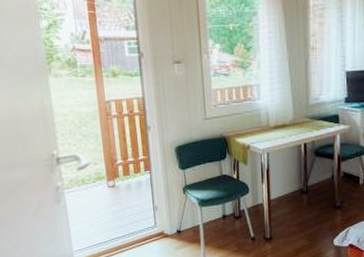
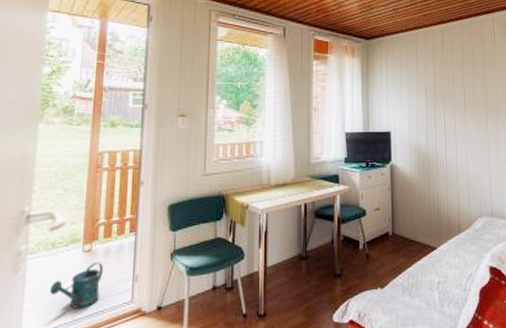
watering can: none [87,195,128,231] -> present [49,262,104,309]

